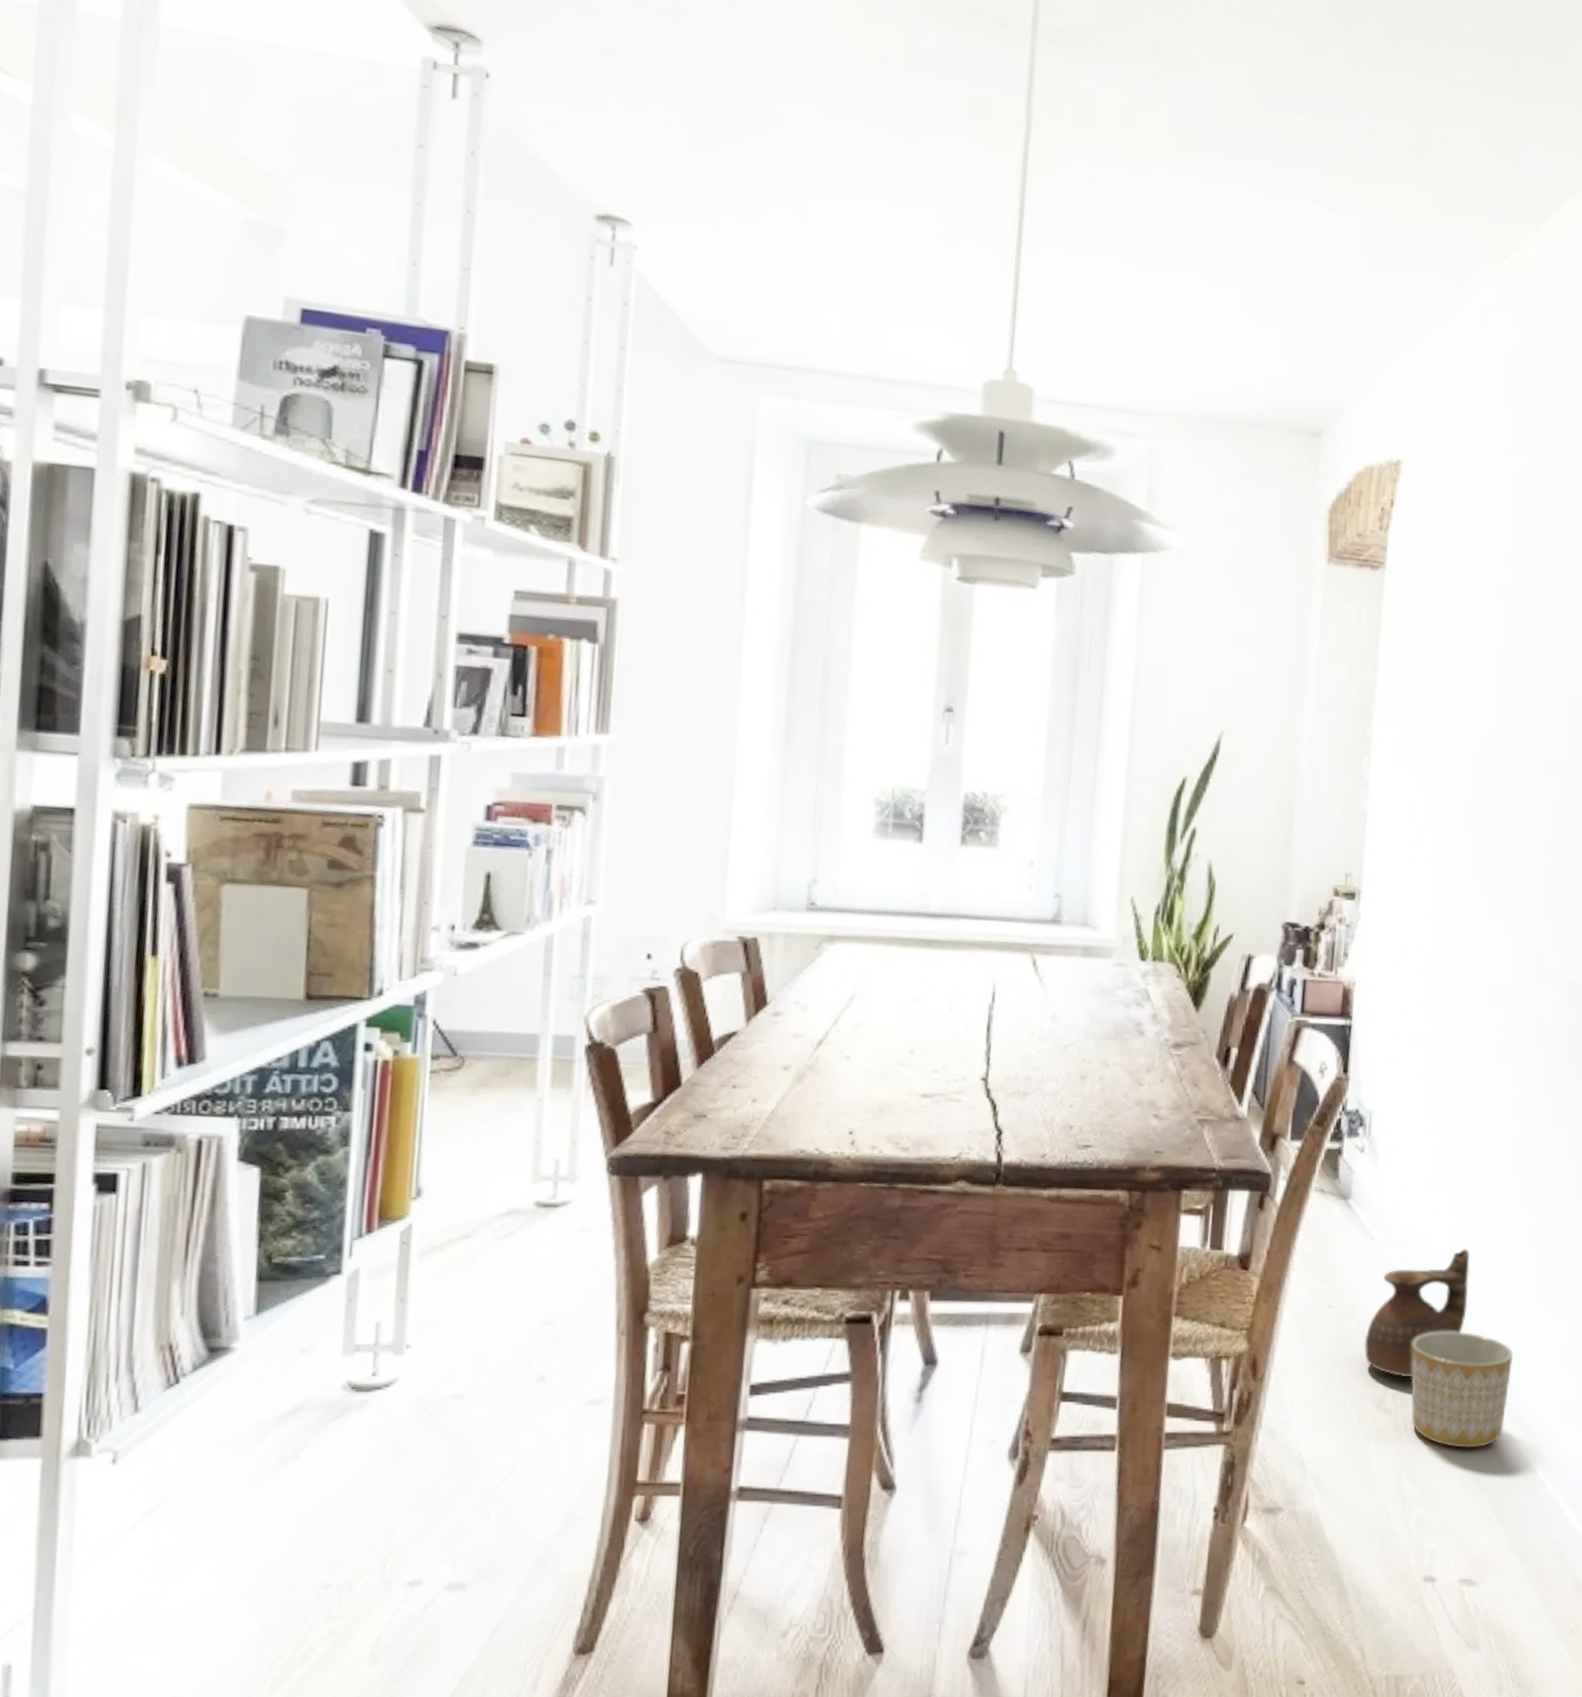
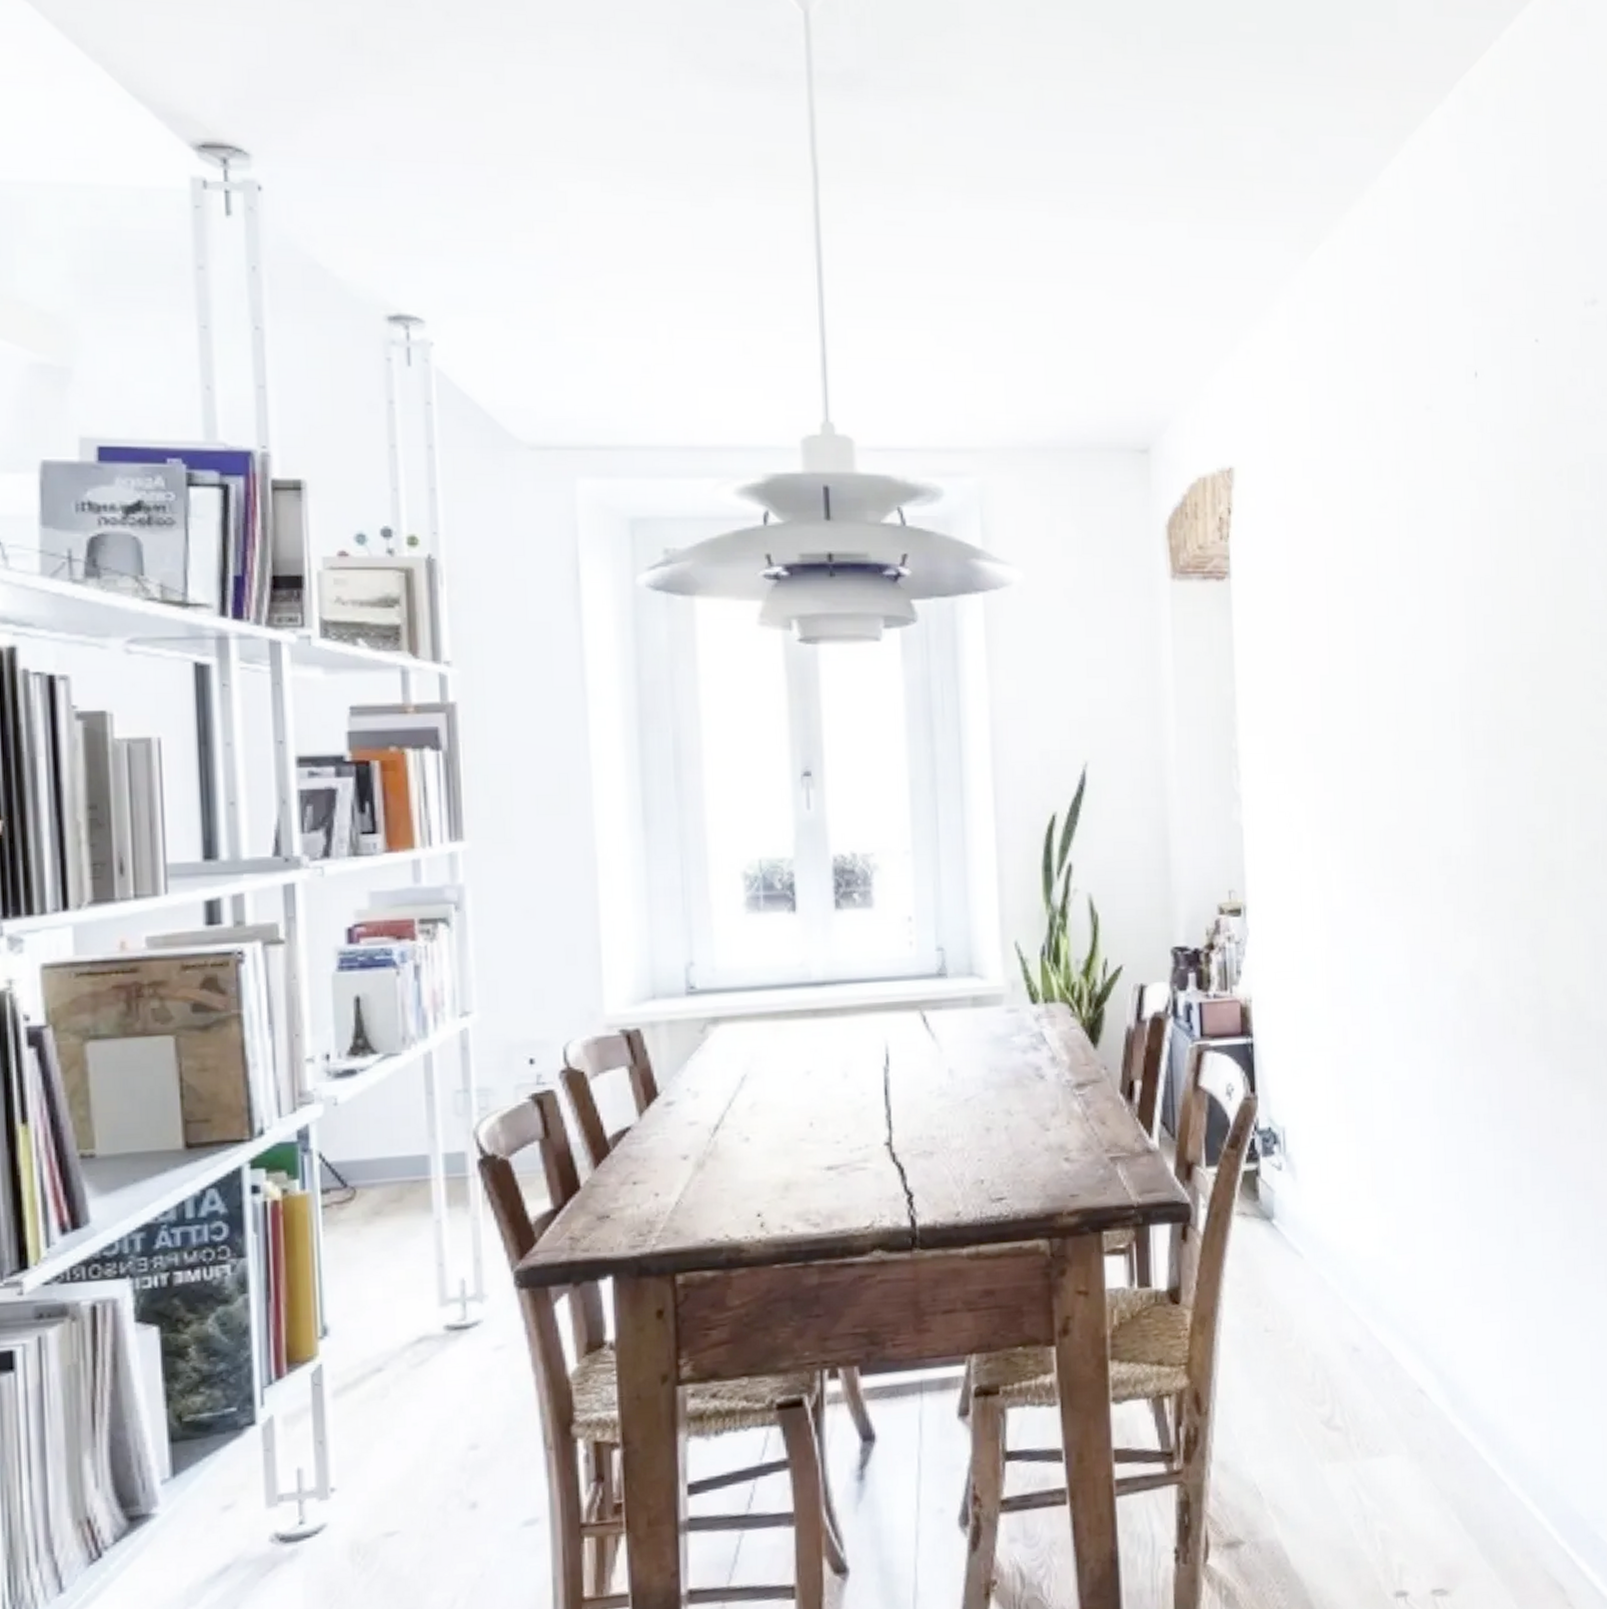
ceramic jug: present [1363,1248,1471,1378] -> none [1305,1254,1406,1393]
planter: present [1411,1331,1513,1448] -> none [1353,1338,1458,1457]

